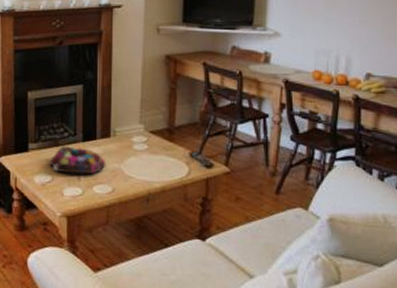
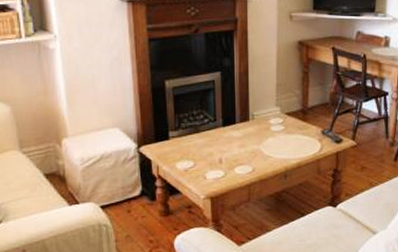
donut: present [49,146,106,175] -> none [190,132,246,158]

